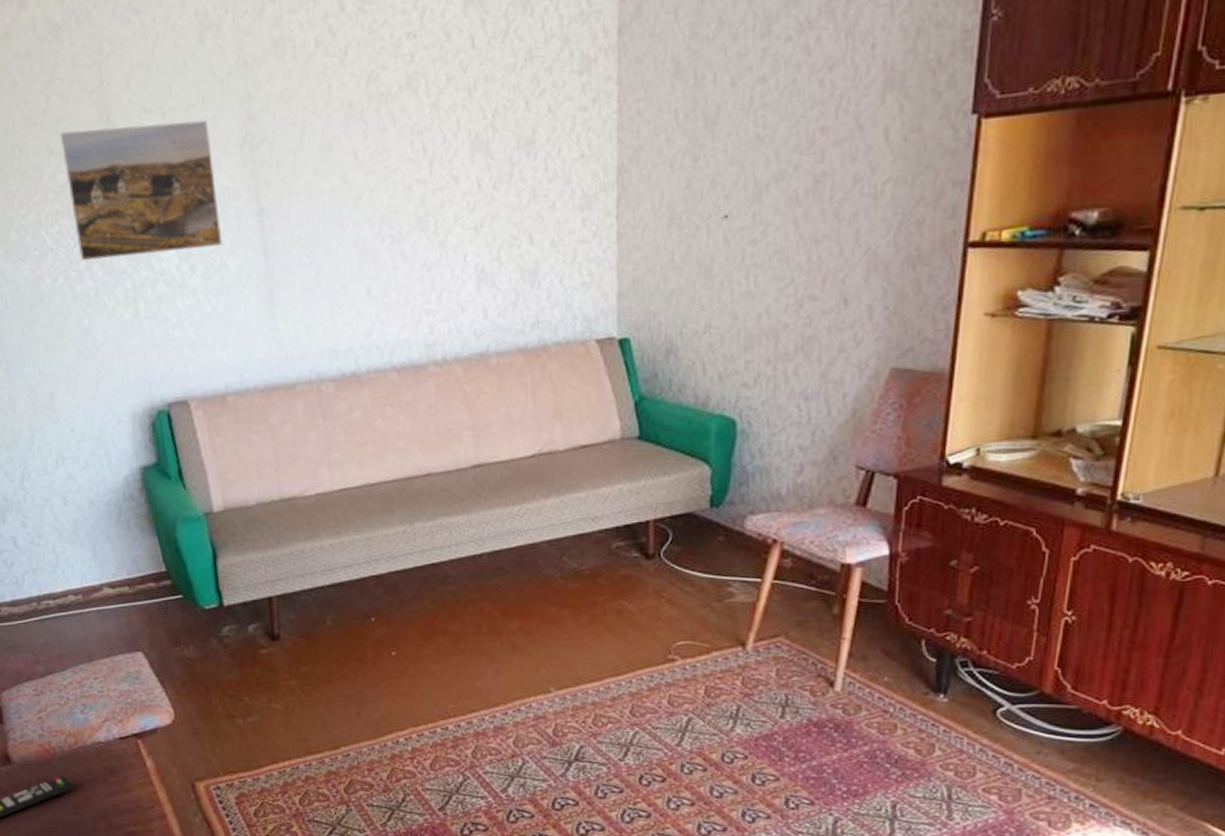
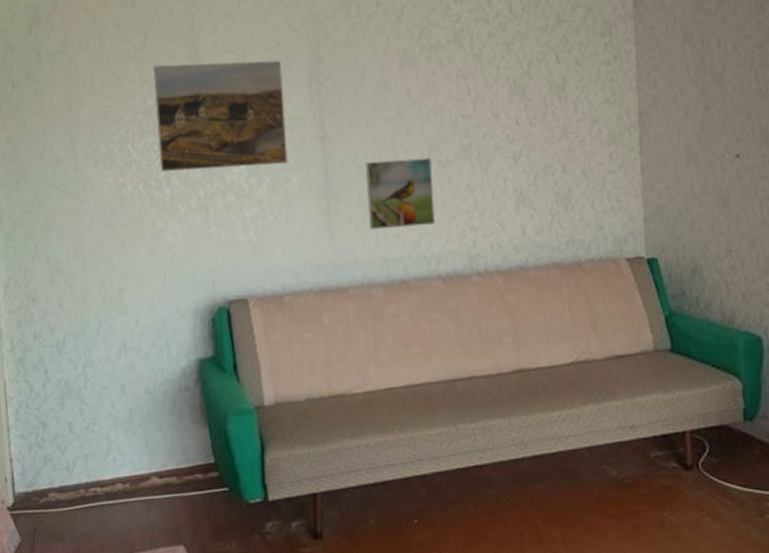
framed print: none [309,232,389,319] -> present [365,157,436,230]

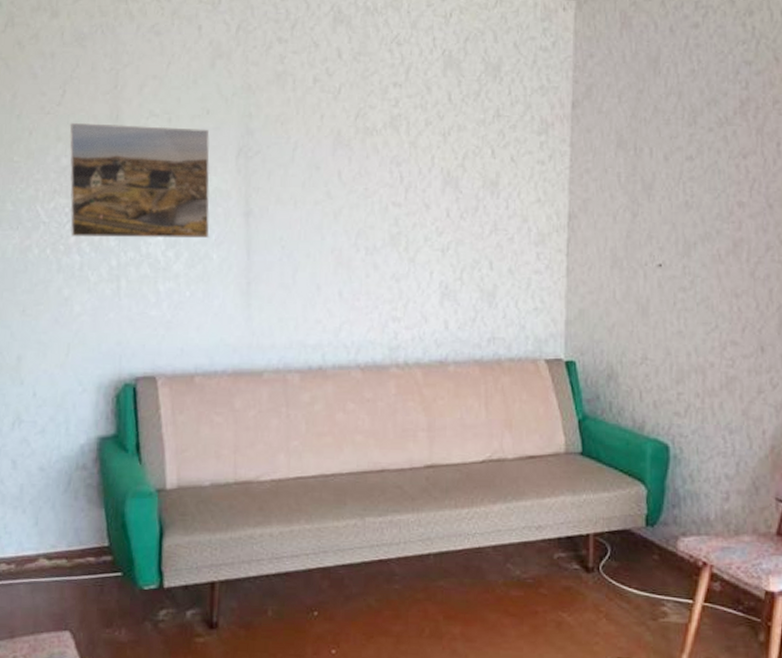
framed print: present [365,157,436,230] -> none [289,243,359,314]

